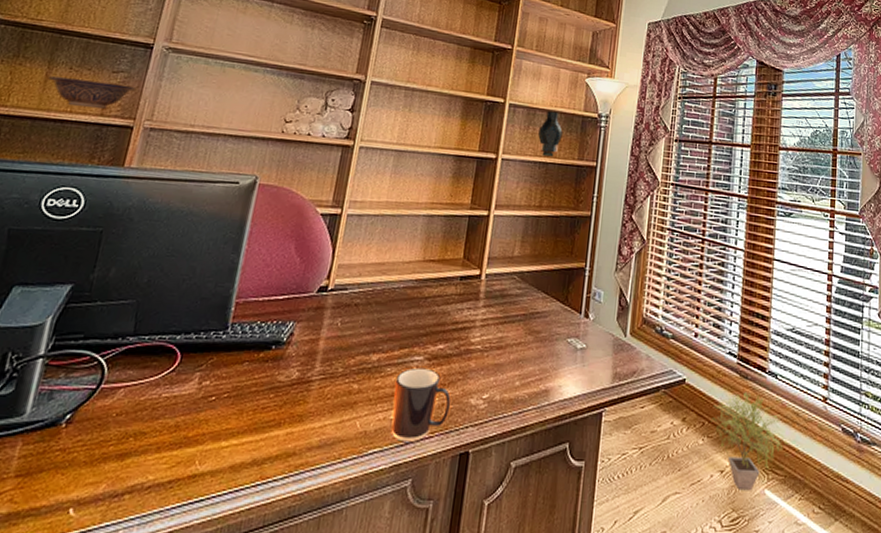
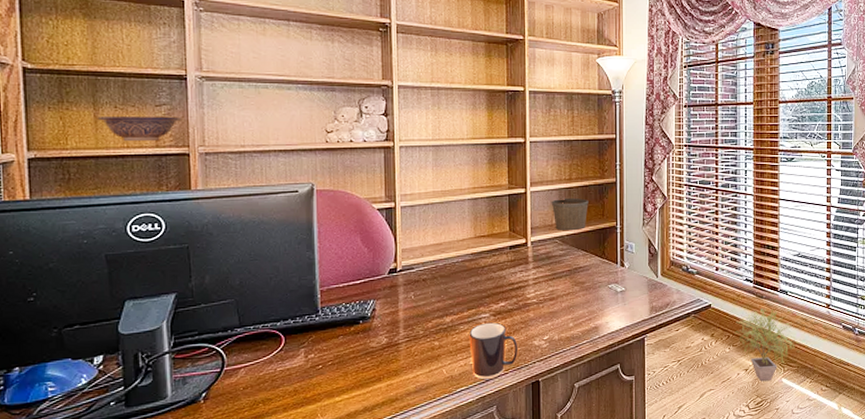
basket: none [515,227,558,268] -> present [551,198,589,231]
vase: present [537,110,563,157] -> none [559,93,581,135]

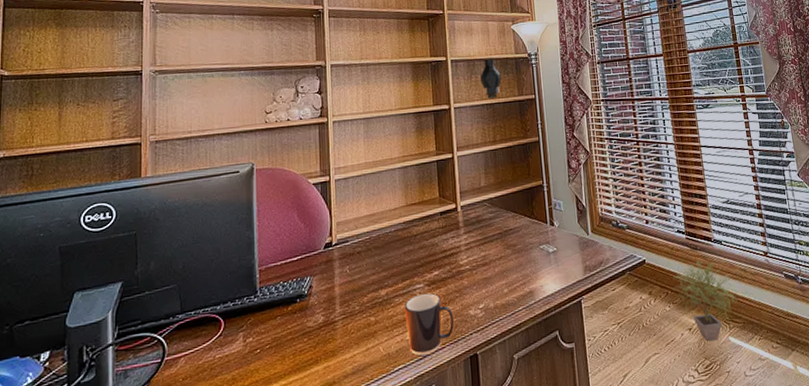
decorative bowl: present [97,116,181,142] -> none [61,109,135,136]
basket: present [551,198,589,231] -> none [478,159,514,193]
vase: none [559,93,581,135] -> present [479,59,501,99]

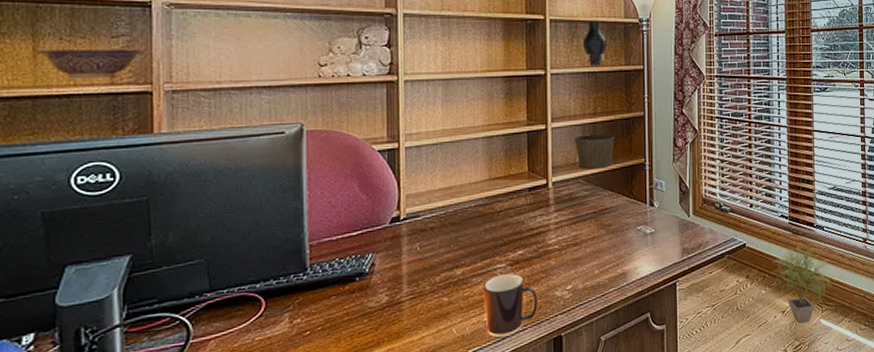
decorative bowl: none [61,109,135,136] -> present [36,49,143,79]
basket: none [478,159,514,193] -> present [574,134,615,170]

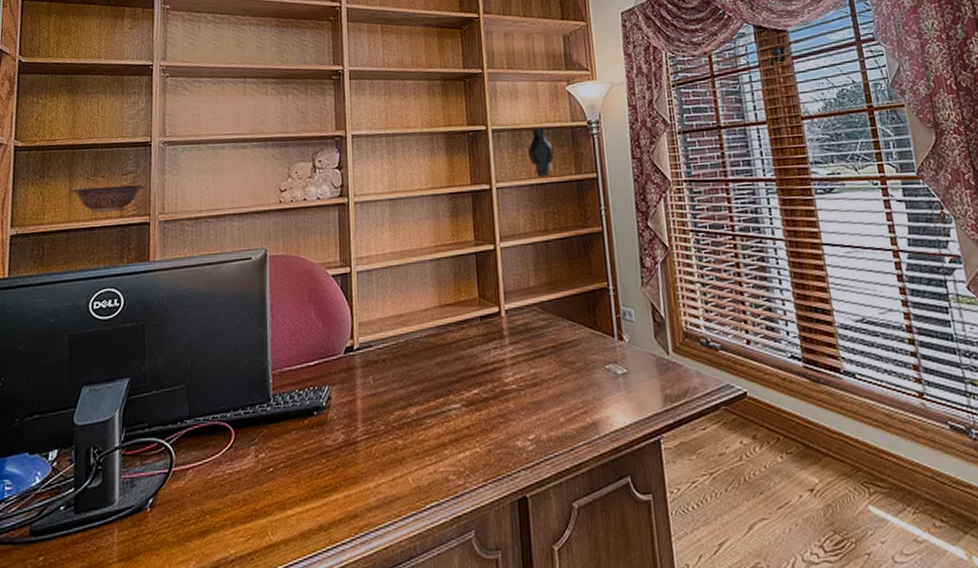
mug: present [482,272,539,338] -> none [437,415,498,493]
basket: present [574,134,615,170] -> none [525,253,571,296]
potted plant: present [770,244,836,324] -> none [786,396,885,510]

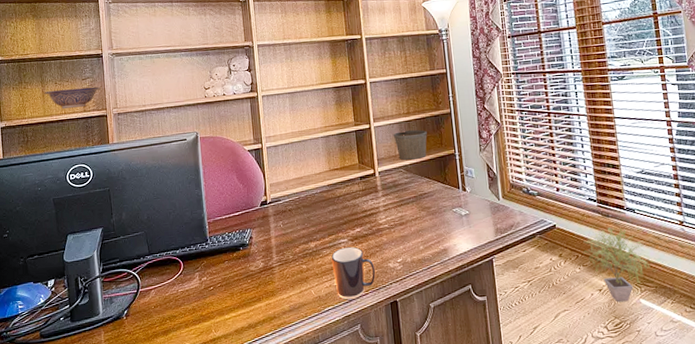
mug: none [437,415,498,493] -> present [331,246,376,300]
basket: none [525,253,571,296] -> present [393,129,427,161]
vase: present [527,128,554,177] -> none [393,35,413,73]
potted plant: none [786,396,885,510] -> present [583,226,654,303]

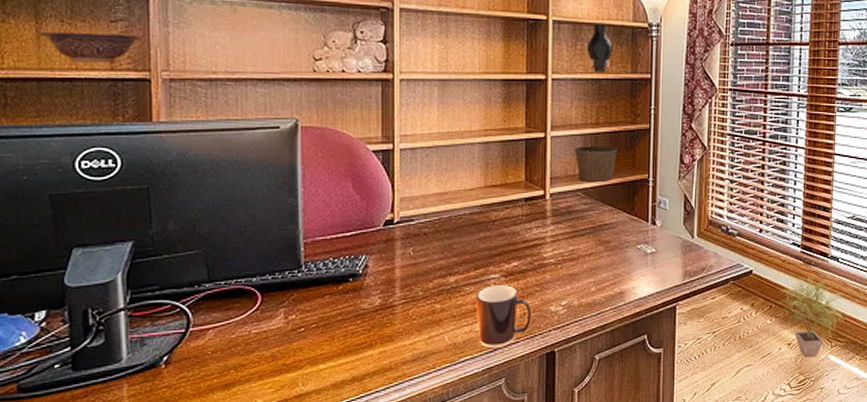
vase: none [393,35,413,73] -> present [586,24,612,73]

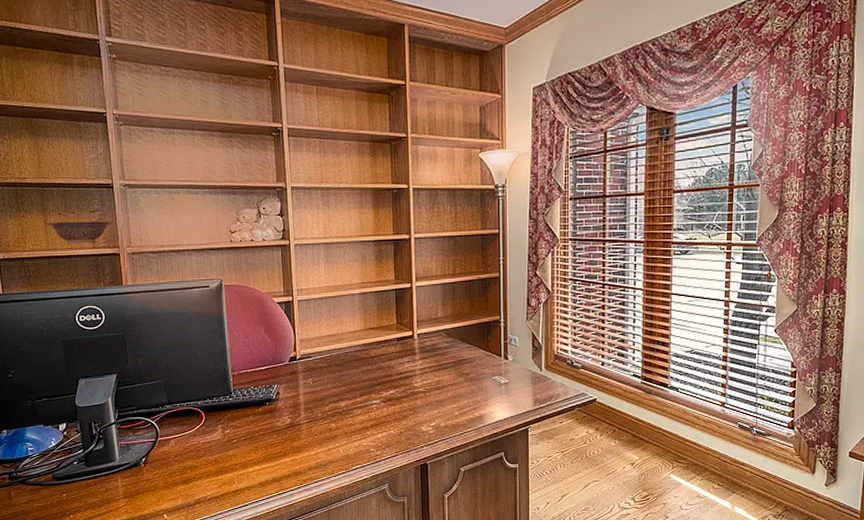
mug: present [476,284,532,348] -> none [362,408,408,459]
basket: present [574,146,618,183] -> none [436,293,472,325]
vase: present [586,24,612,73] -> none [442,189,464,231]
potted plant: present [777,275,849,358] -> none [620,403,689,476]

